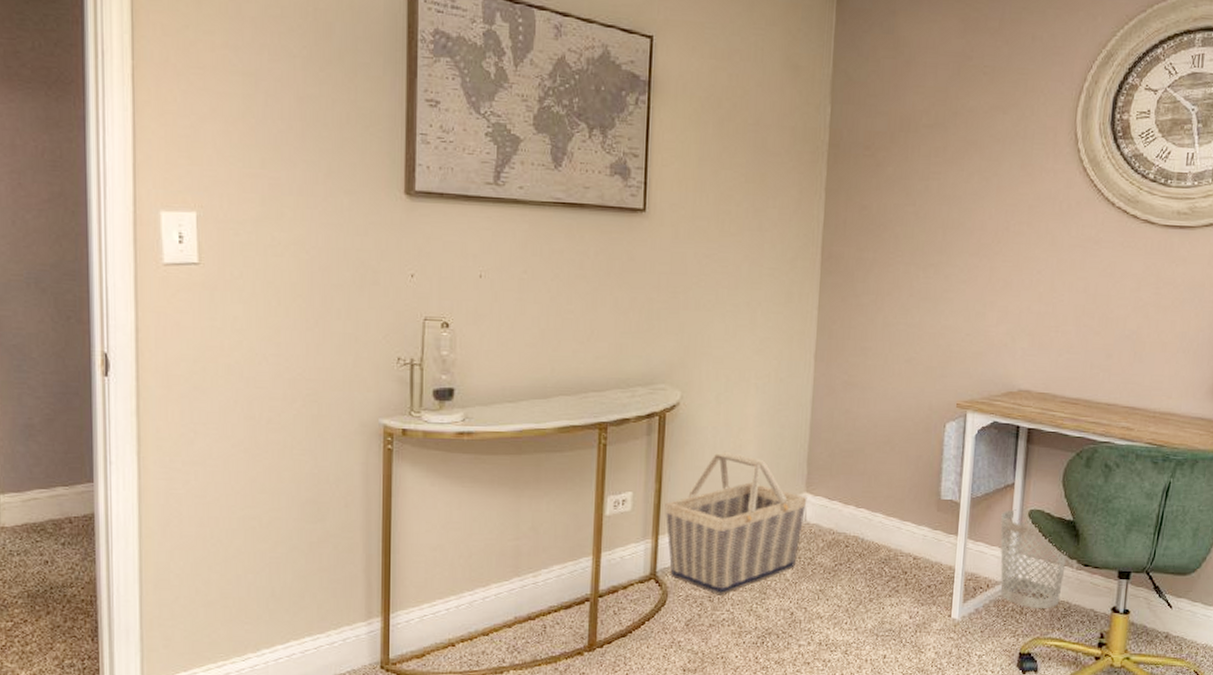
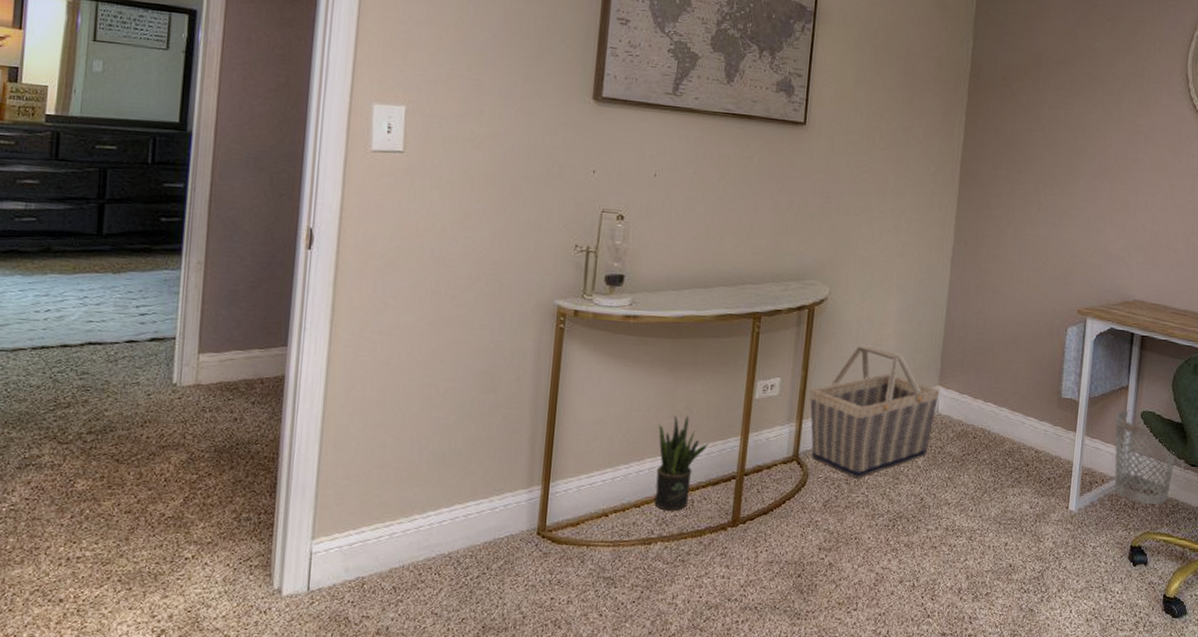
potted plant: none [503,536,559,638] -> present [654,415,709,511]

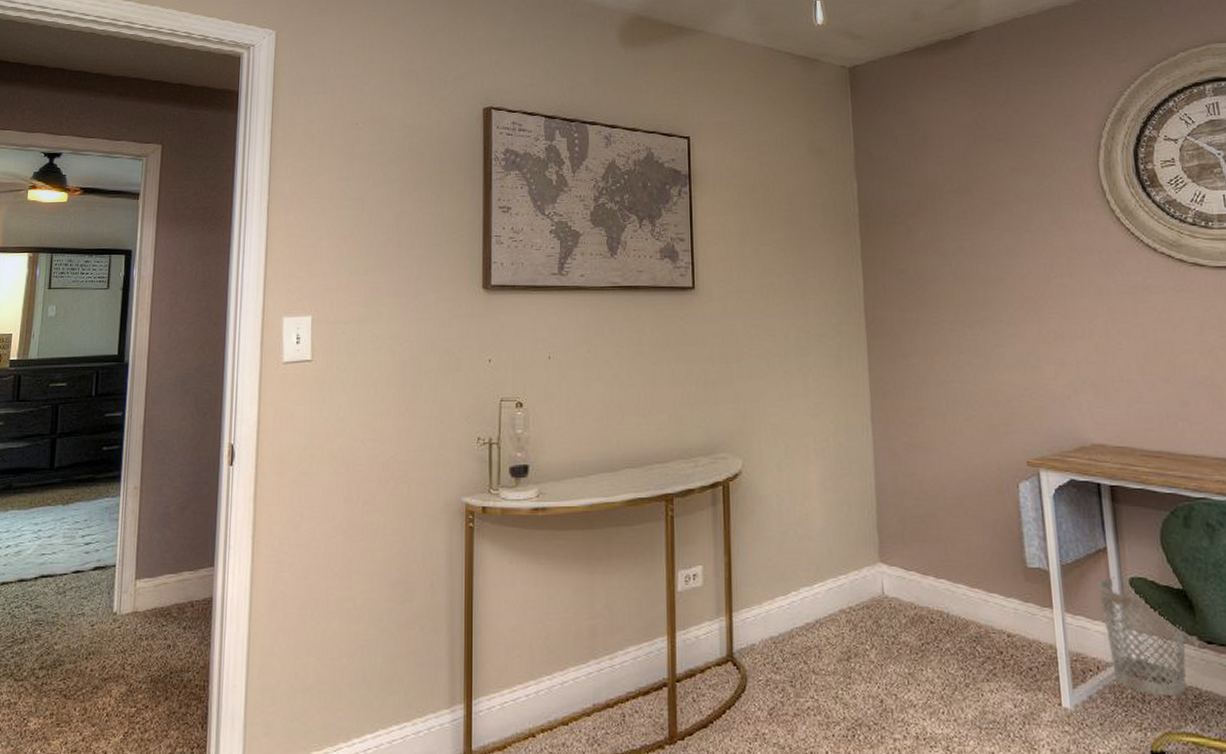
potted plant: present [654,415,709,511] -> none [579,614,635,728]
basket: present [809,344,940,479] -> none [736,520,883,680]

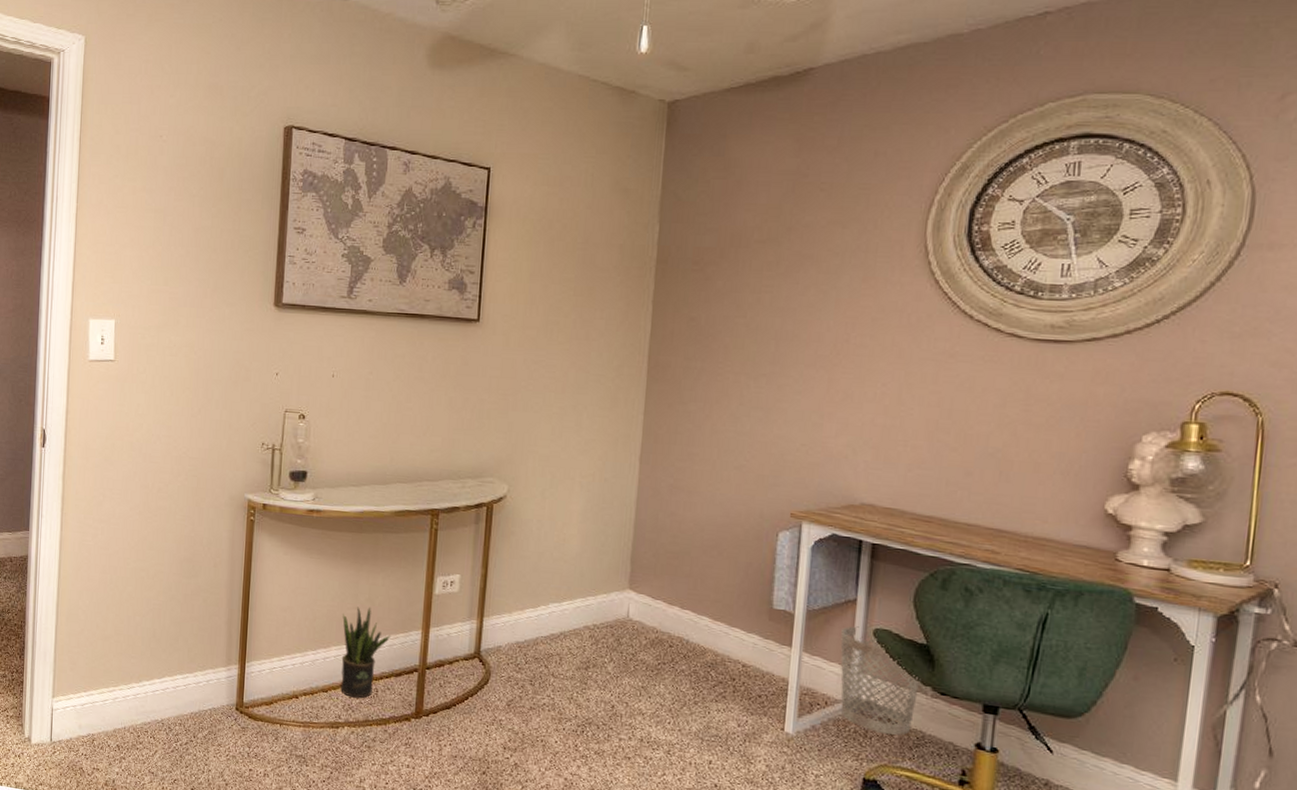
potted plant: none [579,614,635,728] -> present [341,606,391,698]

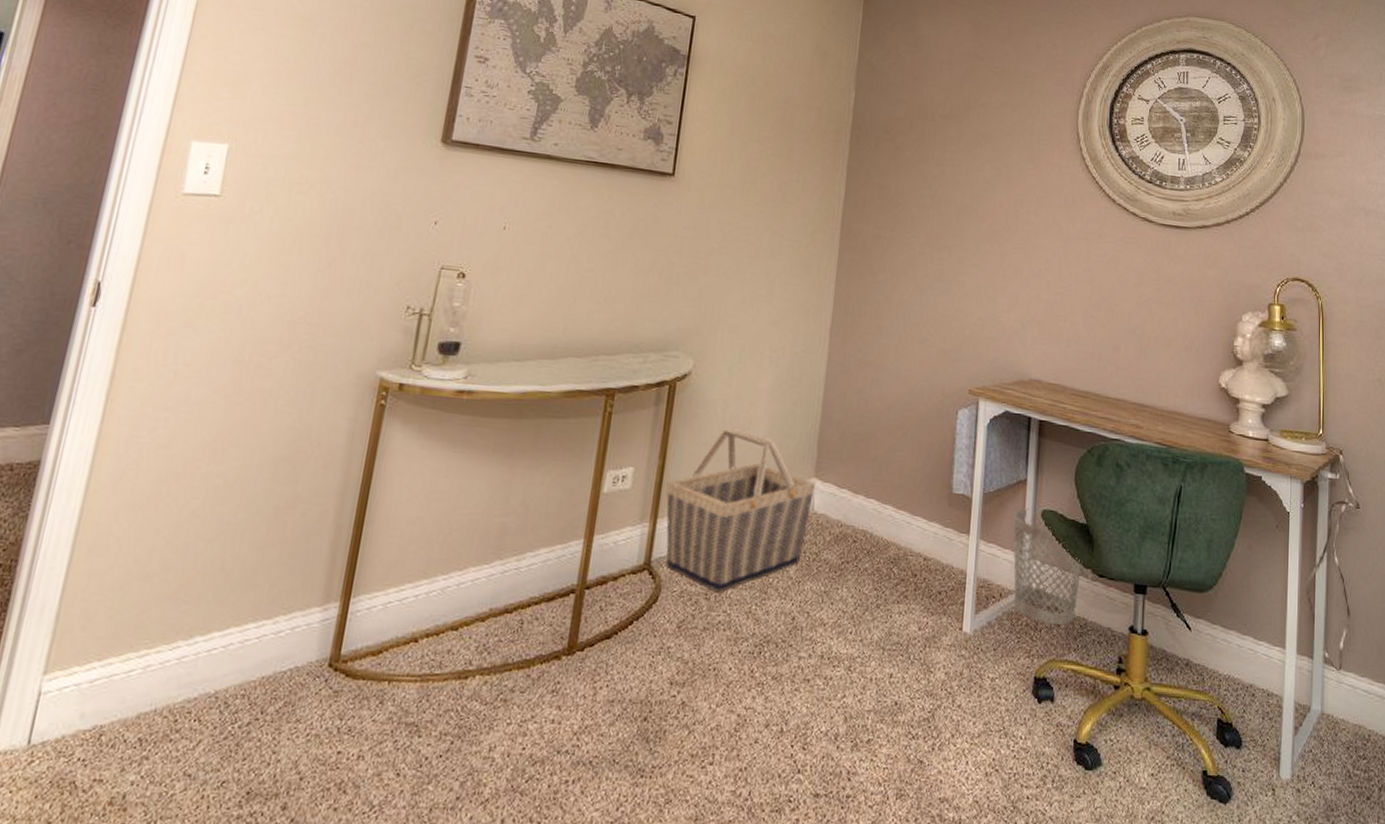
potted plant: present [341,606,391,698] -> none [475,512,546,635]
basket: none [490,543,631,681] -> present [666,427,816,593]

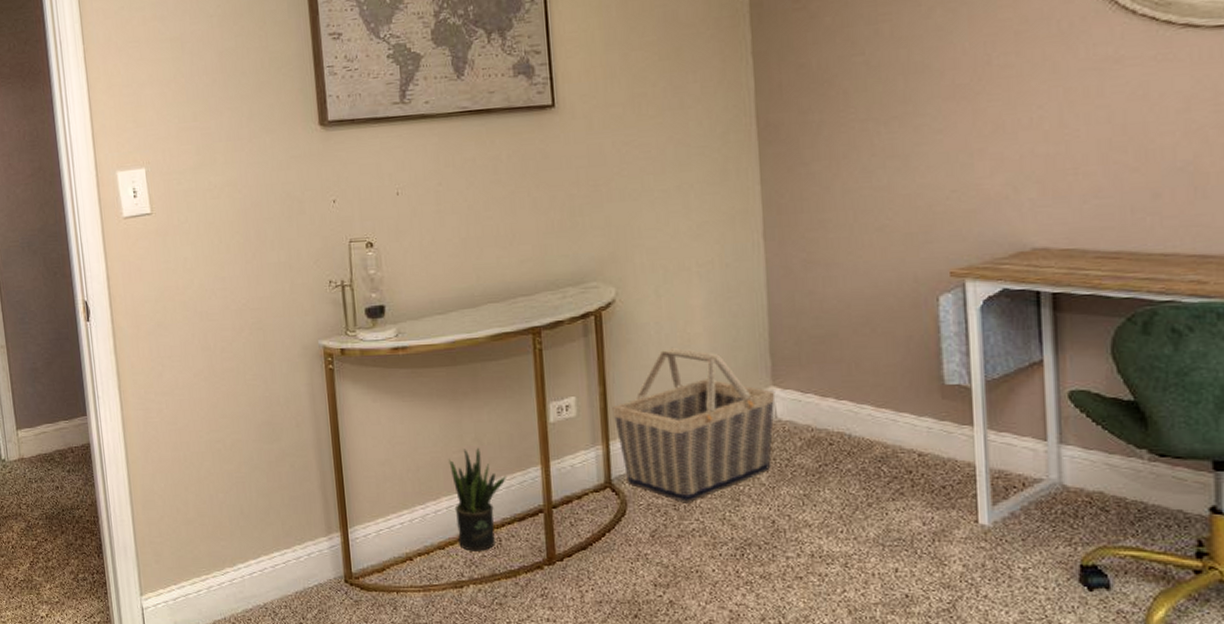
potted plant: none [475,512,546,635] -> present [449,447,508,551]
wastebasket: present [1013,508,1083,626] -> none [1030,391,1133,512]

